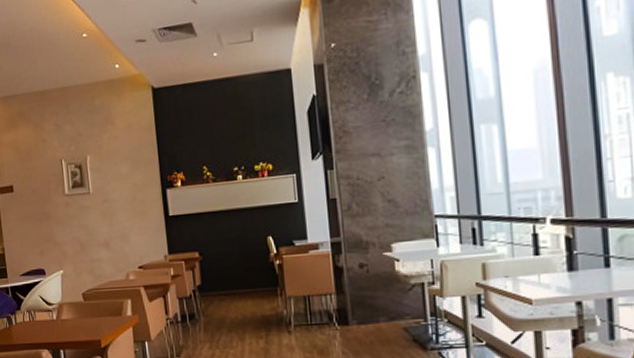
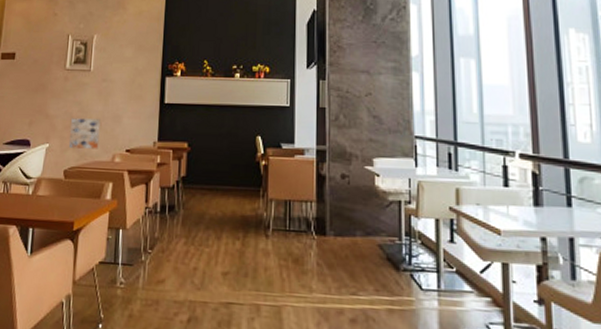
wall art: none [79,240,111,271] -> present [68,118,101,149]

